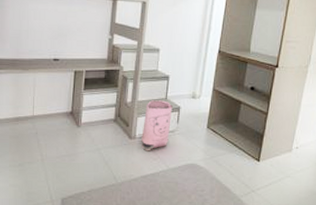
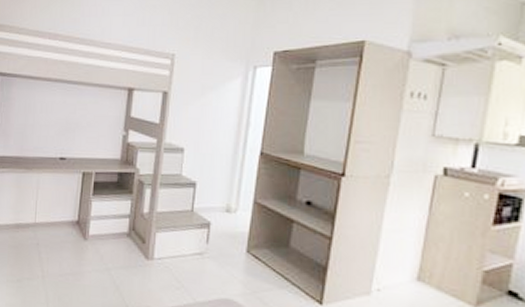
bag: present [141,100,173,151] -> none [161,212,201,278]

